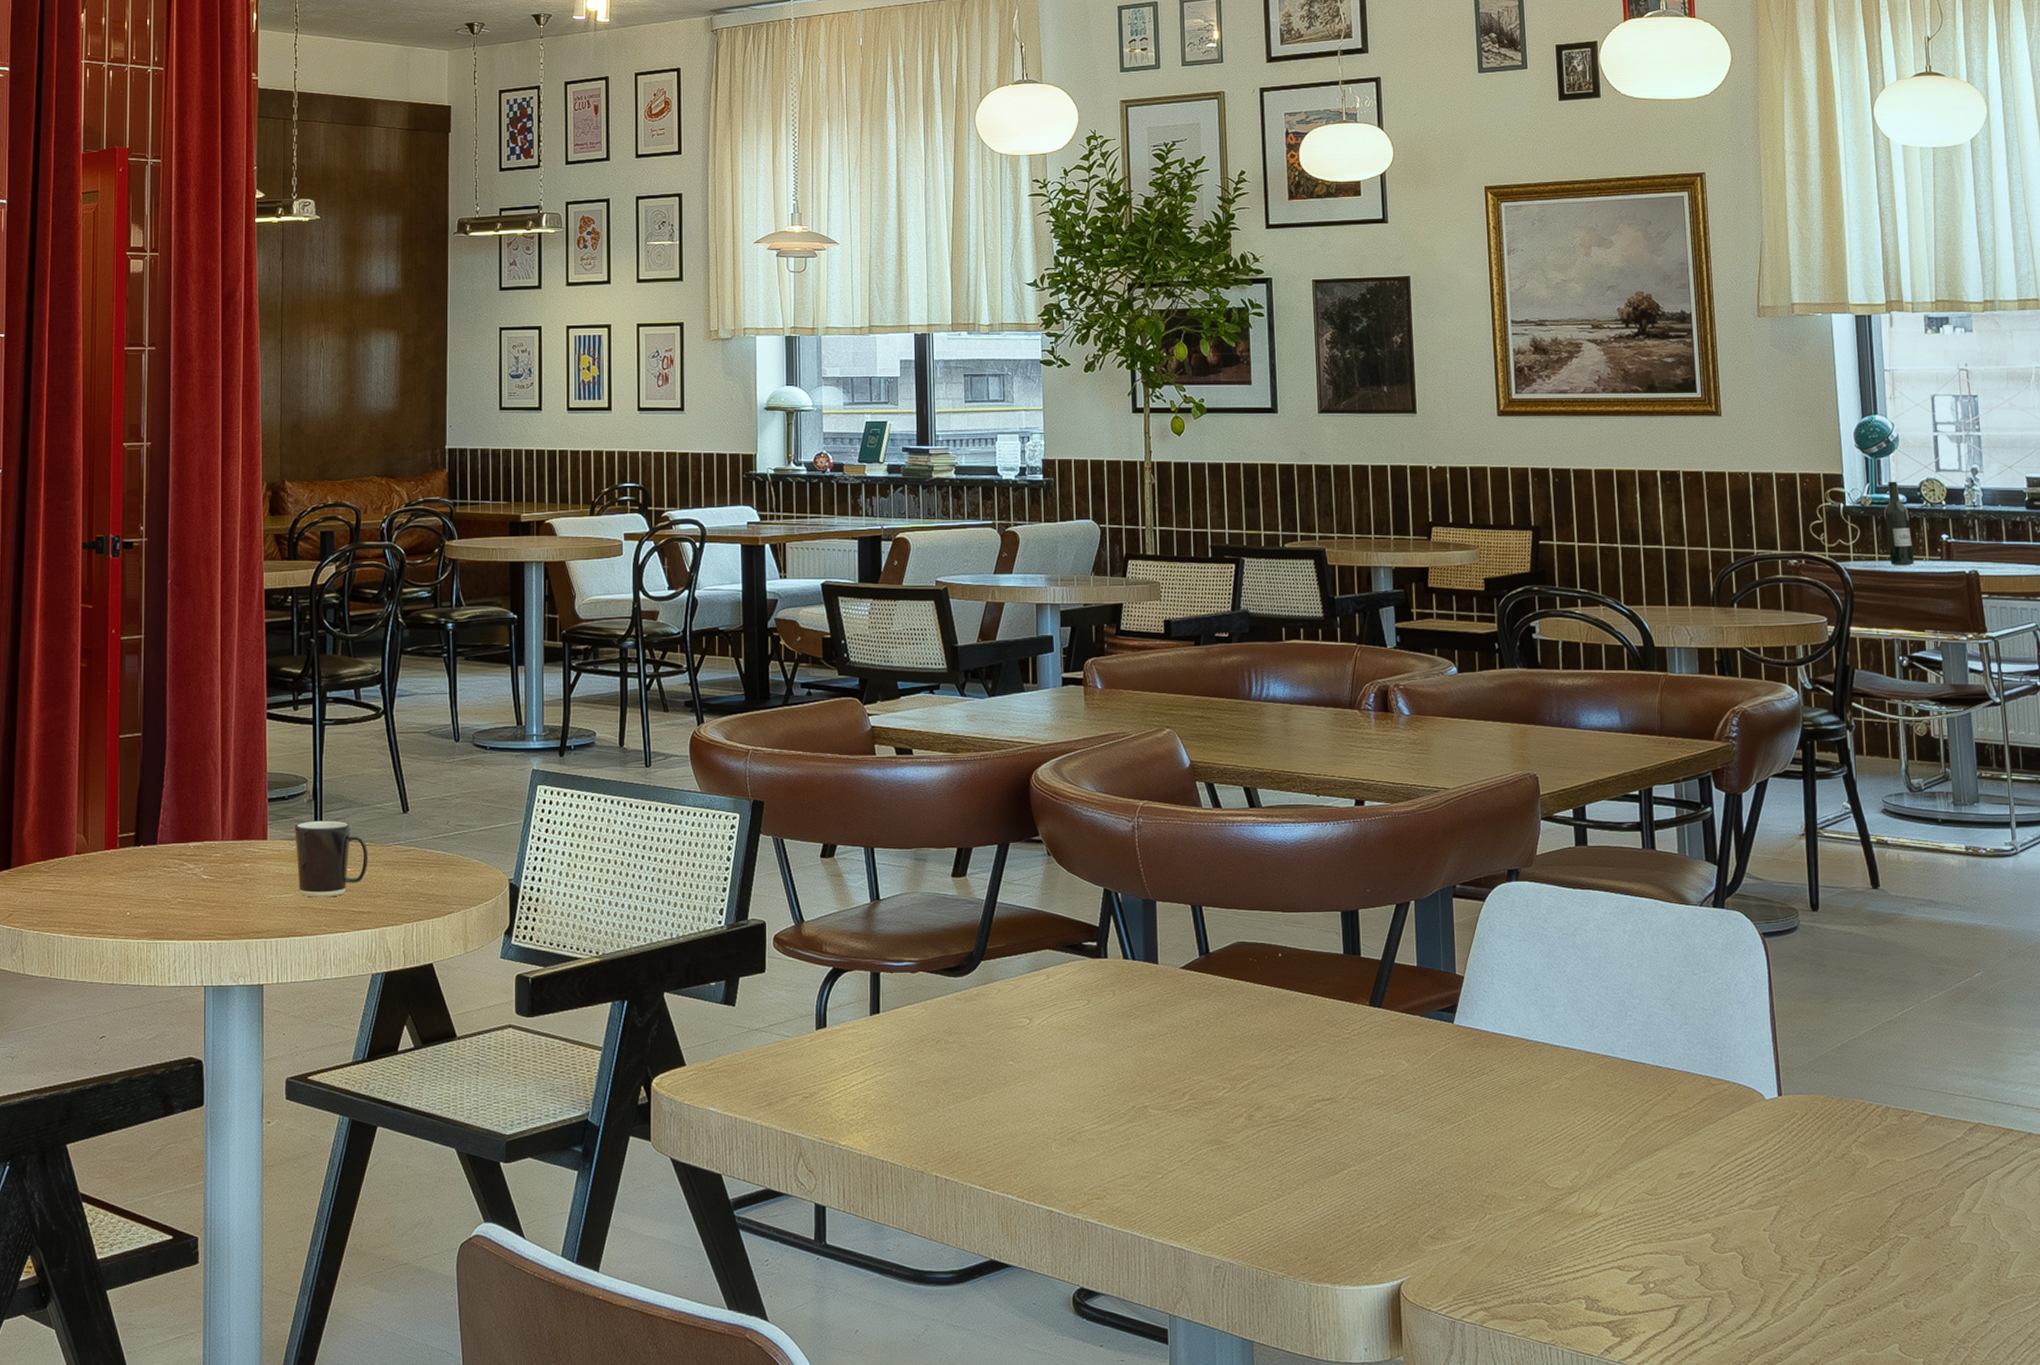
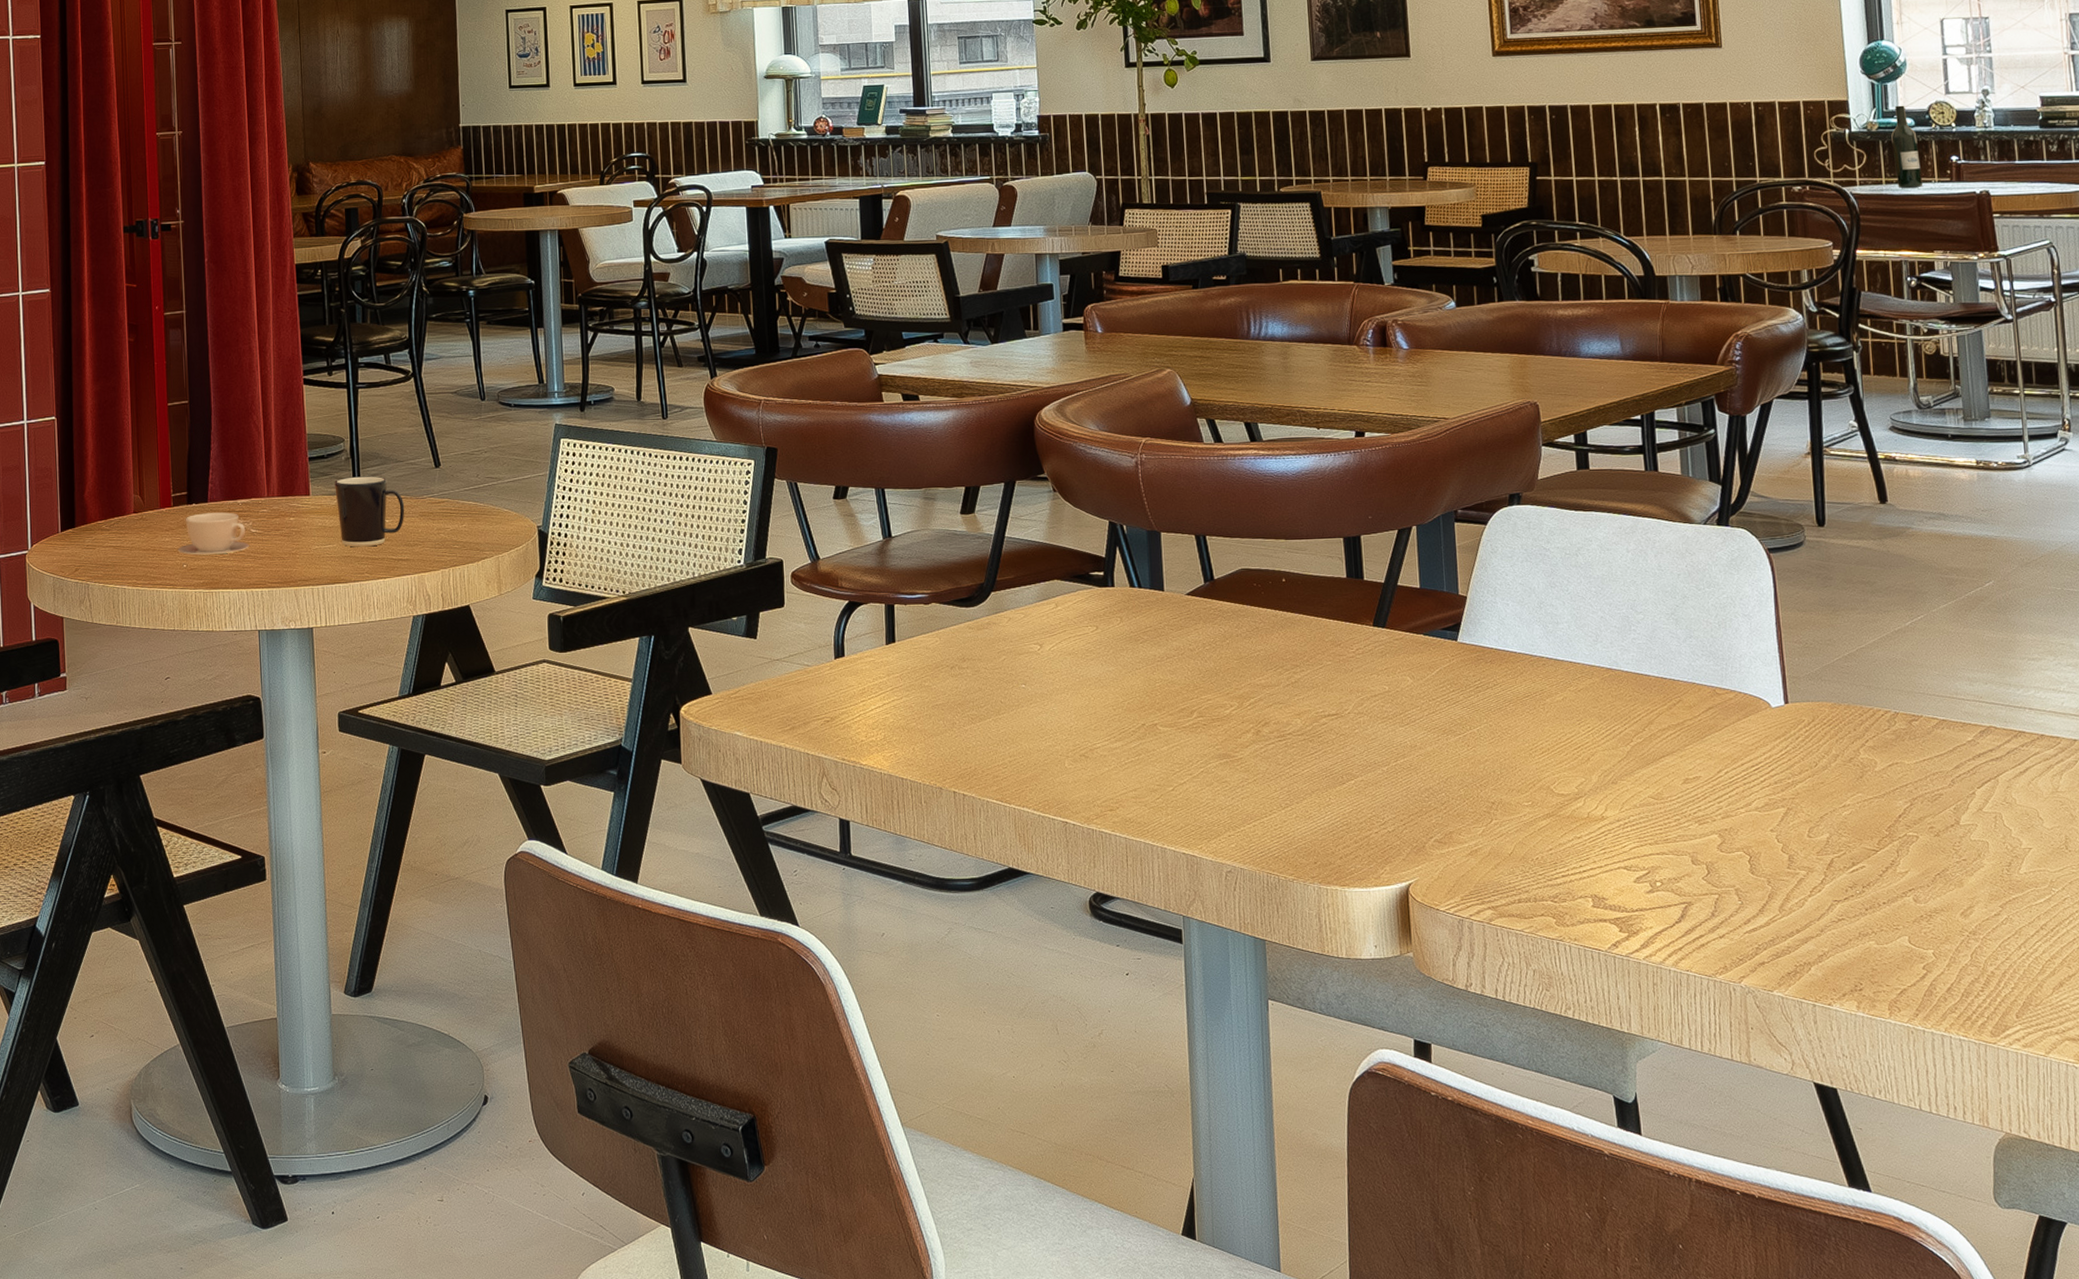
teacup: none [121,856,200,902] -> present [177,512,250,555]

